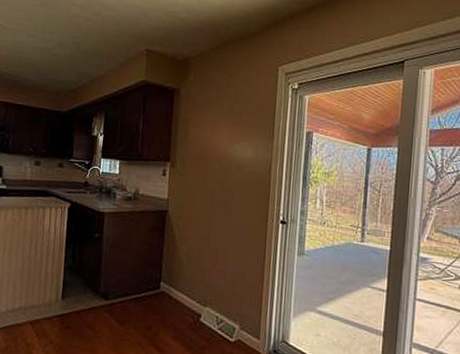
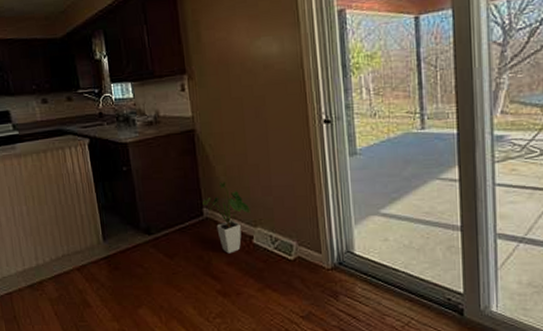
house plant: none [161,261,203,328] -> present [202,182,250,254]

